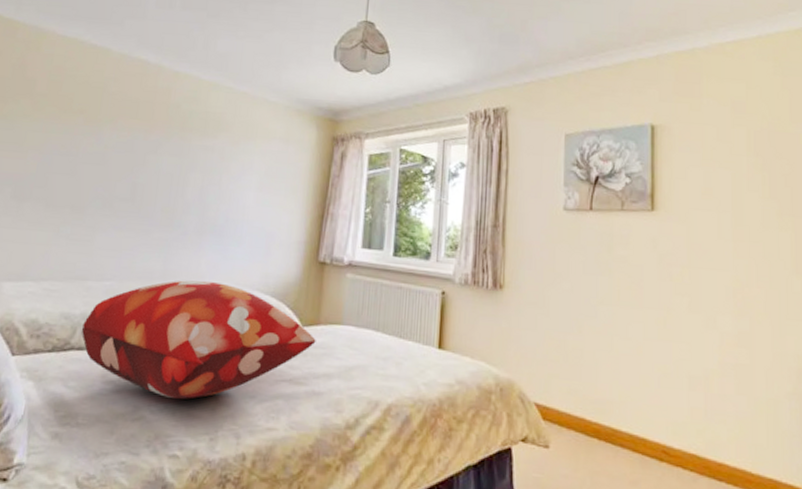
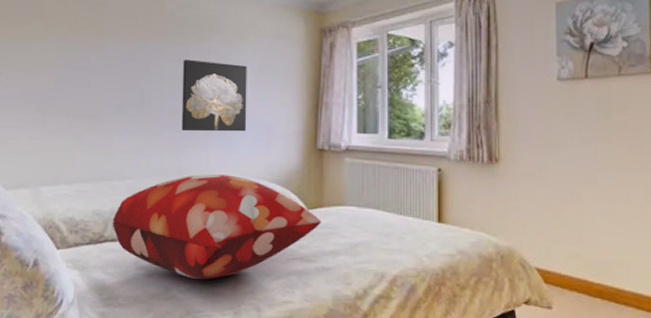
wall art: none [174,155,252,238] -> present [182,60,247,132]

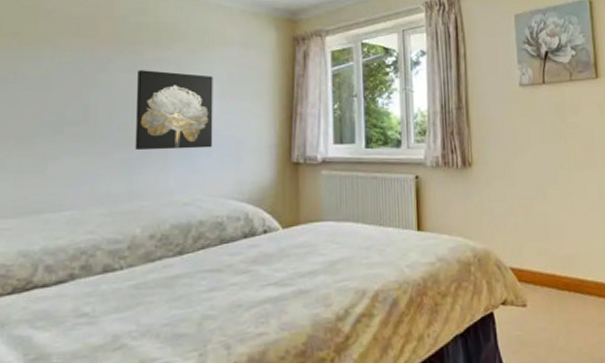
decorative pillow: present [113,174,321,279] -> none [45,197,298,321]

